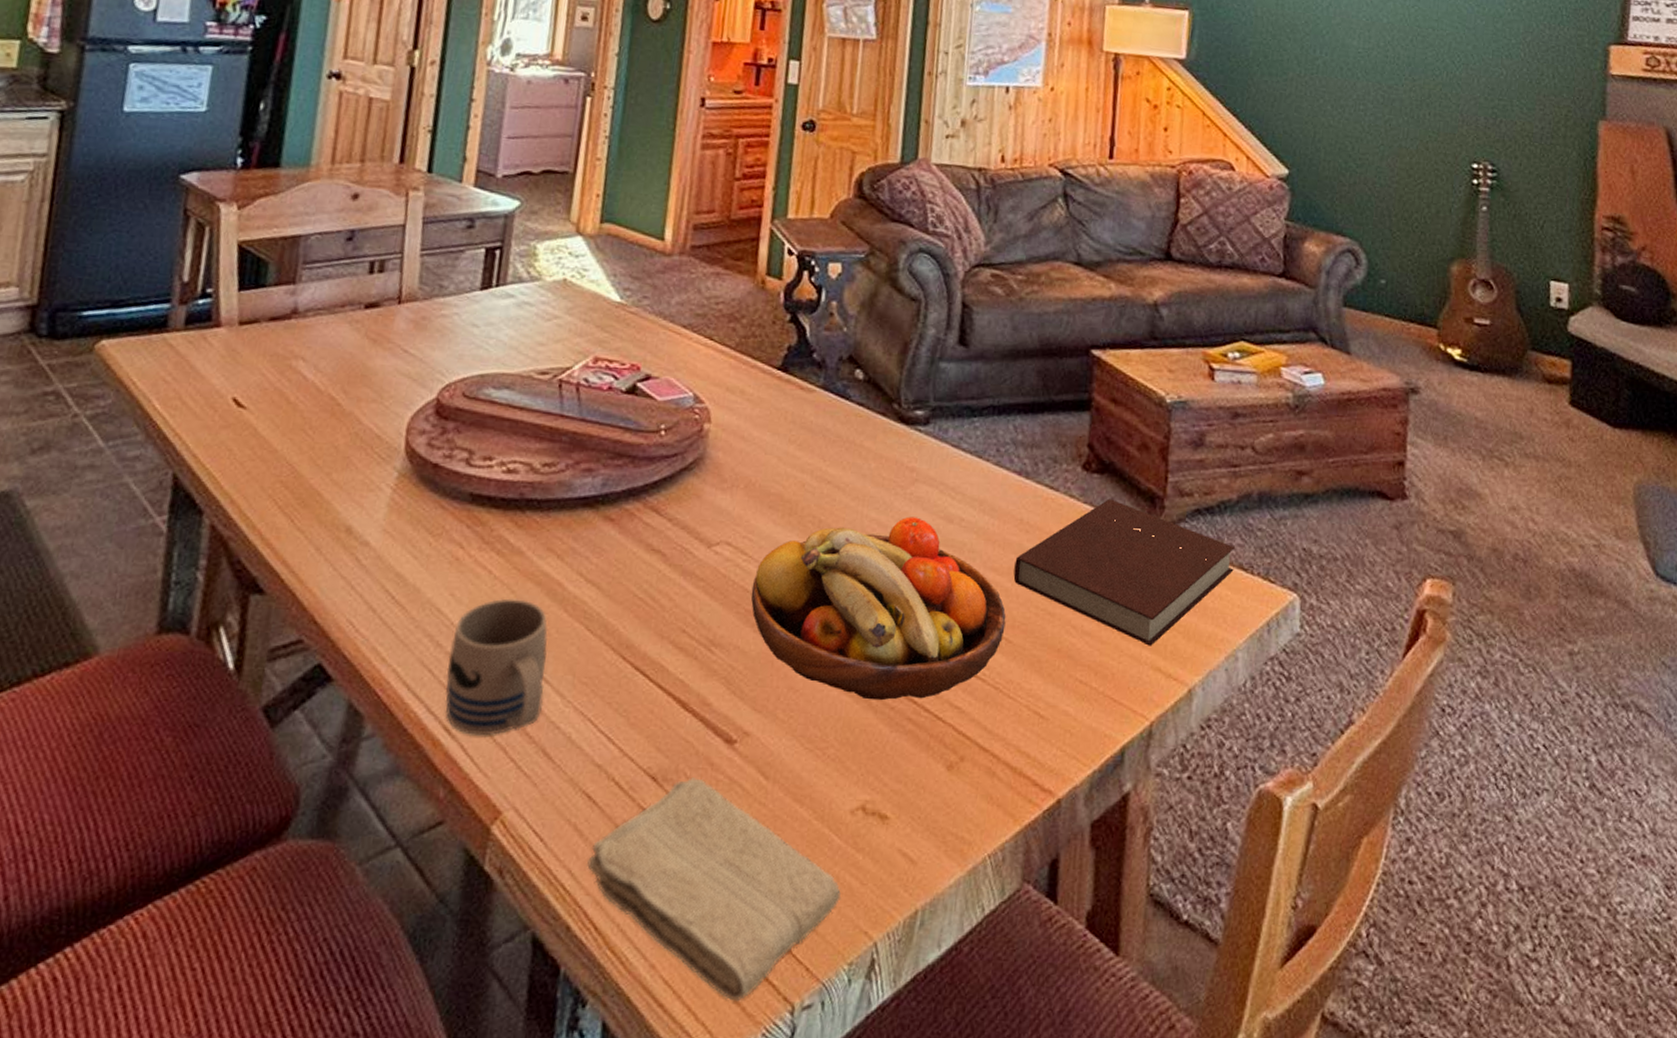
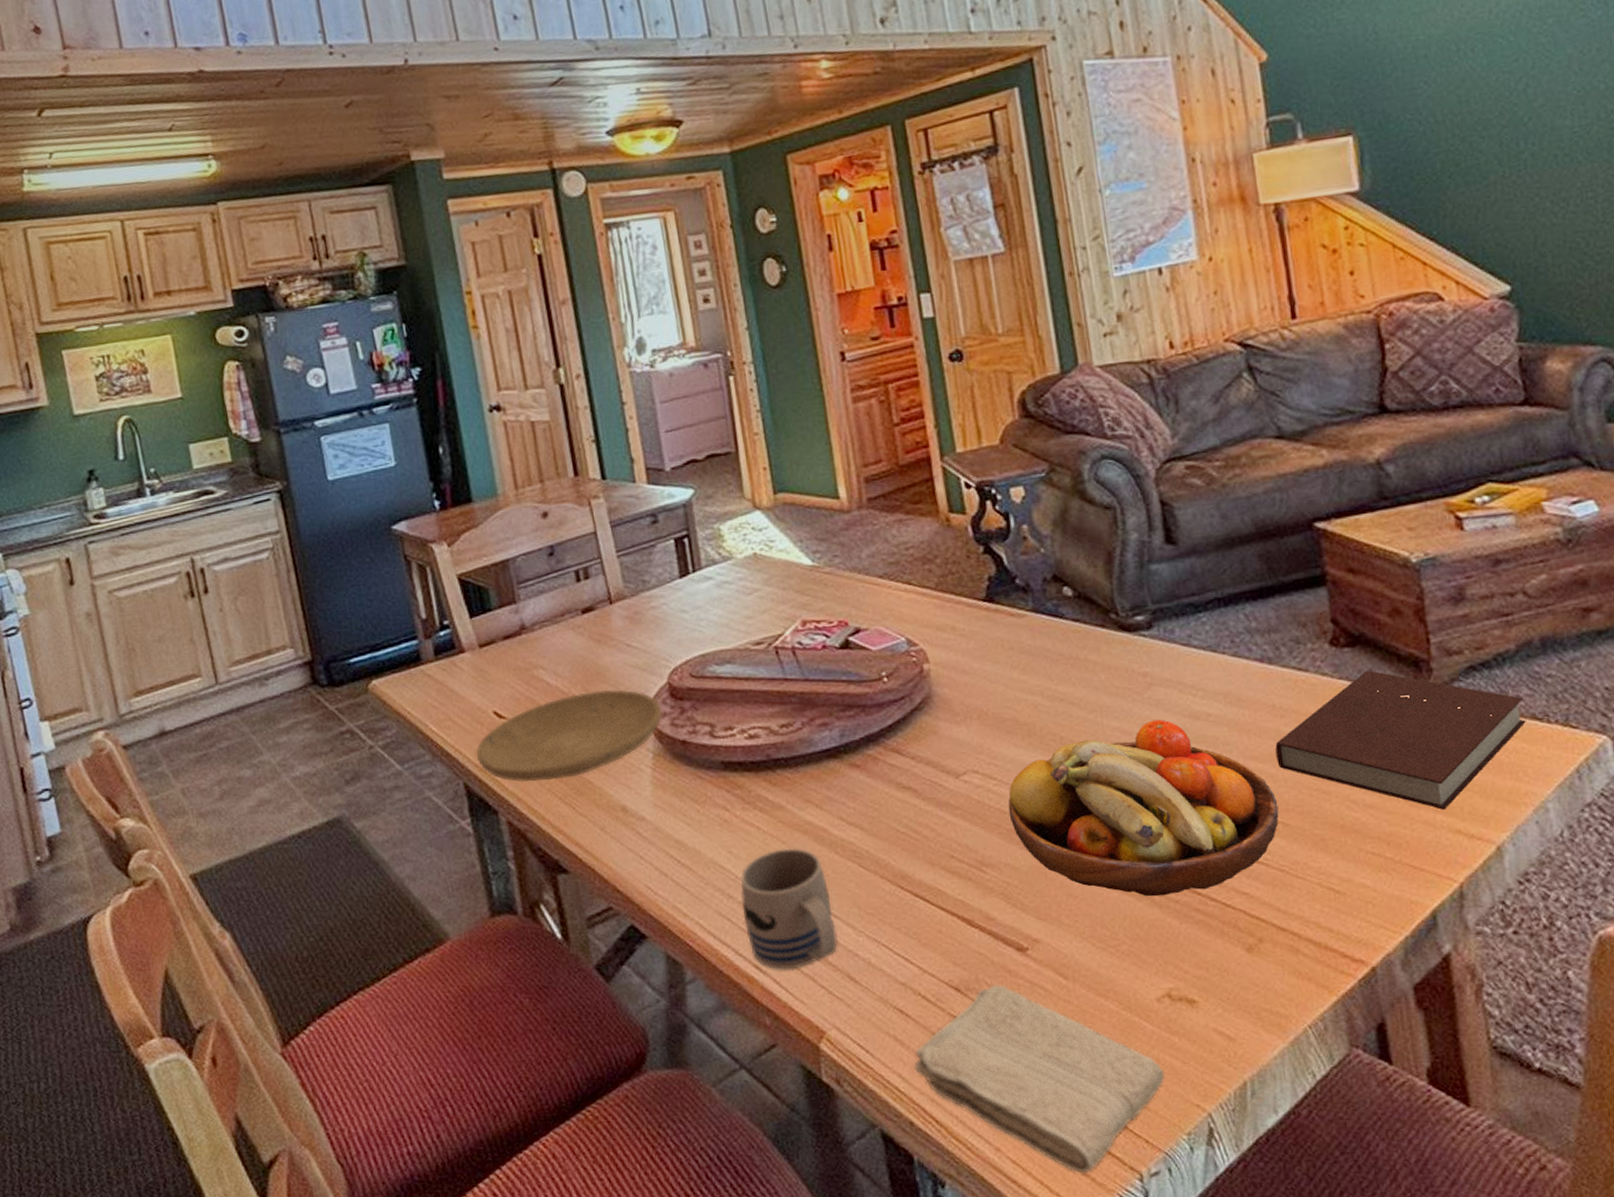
plate: none [196,393,422,486] -> present [476,689,663,783]

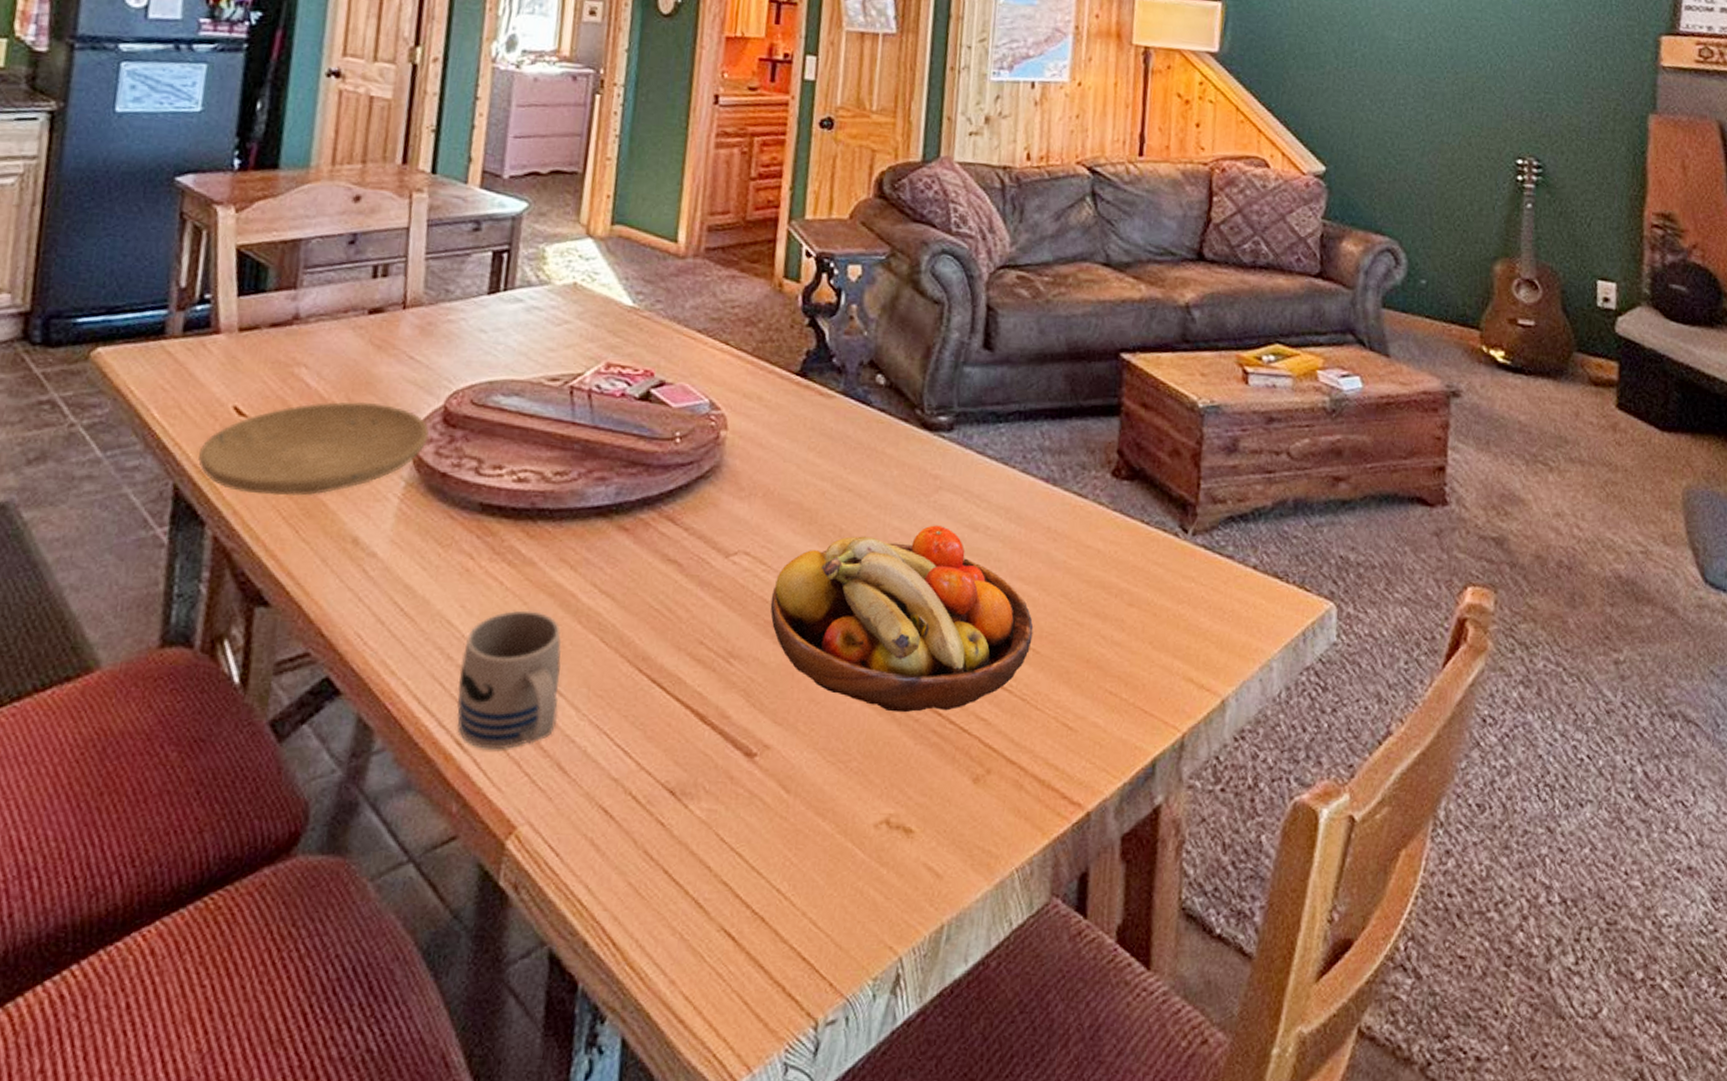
washcloth: present [913,984,1166,1174] -> none [603,791,866,1017]
notebook: present [1275,670,1526,810] -> none [1041,506,1269,656]

